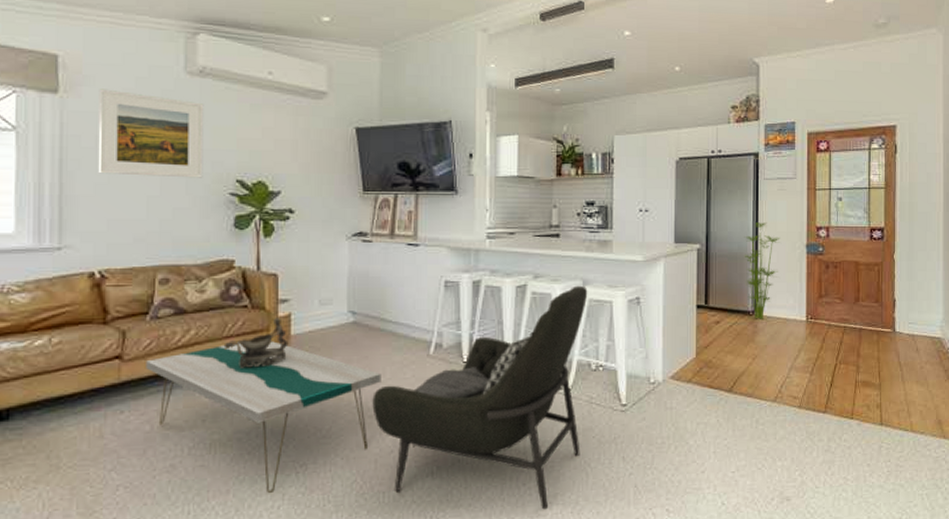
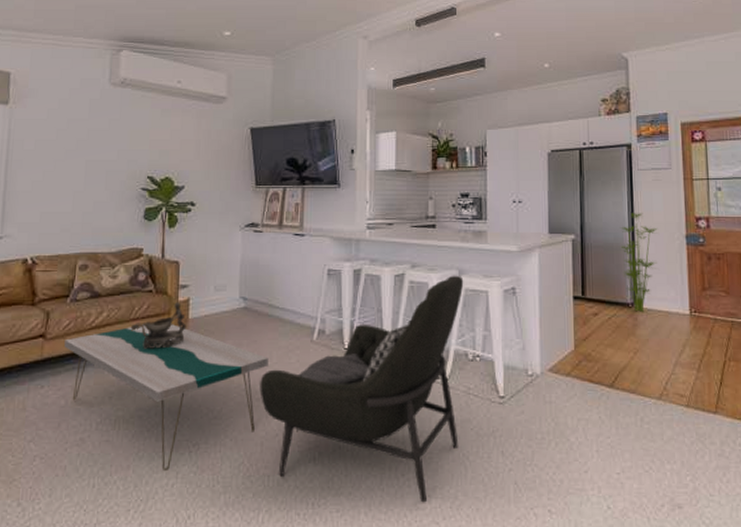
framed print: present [98,89,204,178] -> none [35,100,124,175]

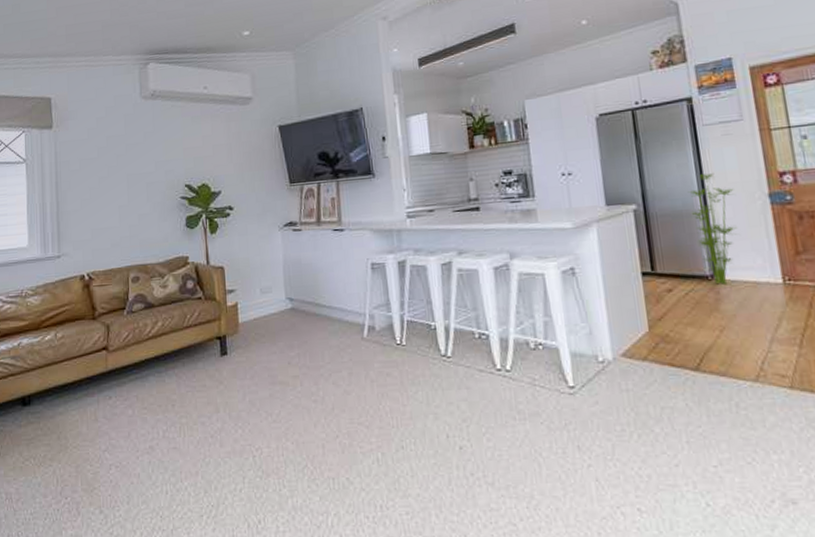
coffee table: present [64,324,269,470] -> none [126,329,321,475]
decorative bowl: present [130,301,187,349] -> none [184,306,238,356]
armchair: present [260,275,464,503] -> none [314,259,530,503]

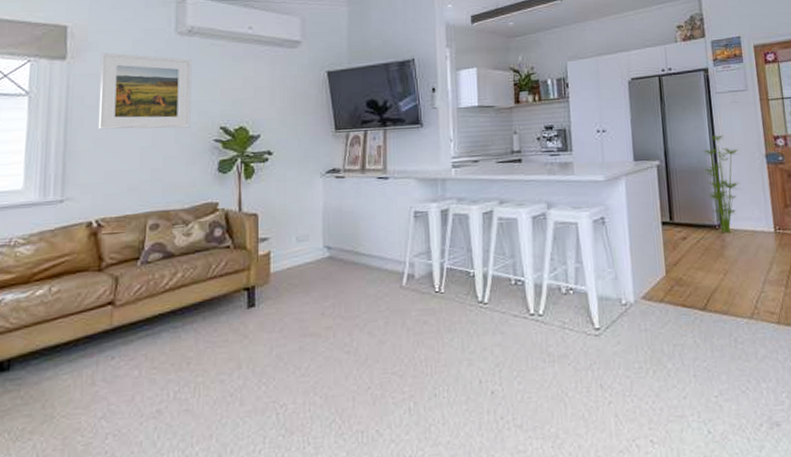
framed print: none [80,120,159,191] -> present [98,53,192,130]

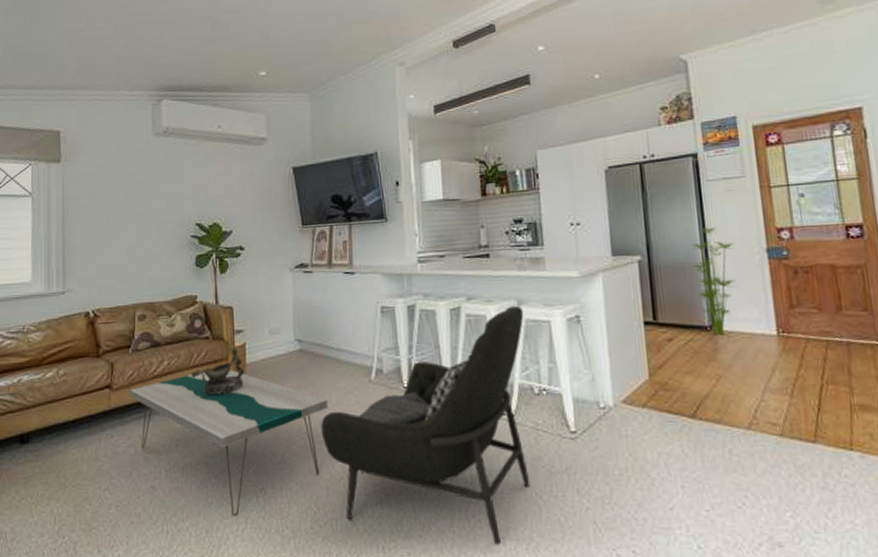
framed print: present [98,53,192,130] -> none [89,155,170,227]
coffee table: none [136,280,357,436] -> present [130,370,328,516]
decorative bowl: none [207,255,268,309] -> present [190,346,245,396]
armchair: none [349,208,557,445] -> present [321,305,531,545]

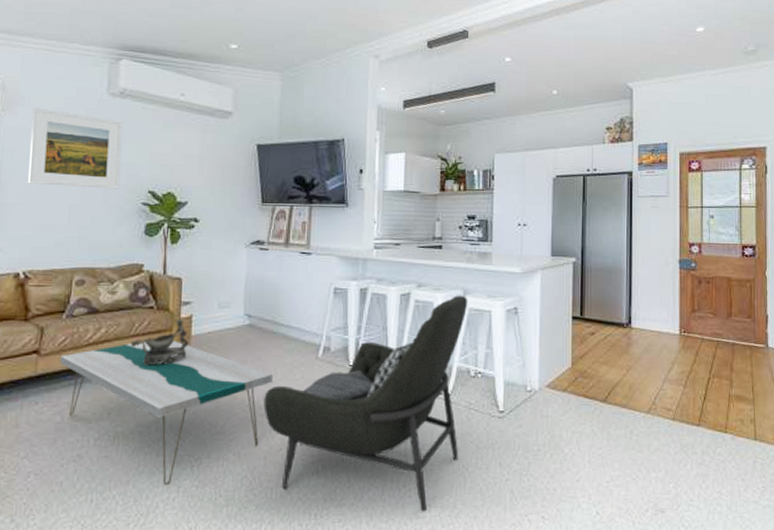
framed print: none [89,155,170,227] -> present [27,108,123,189]
indoor plant: present [690,227,736,335] -> none [618,238,654,332]

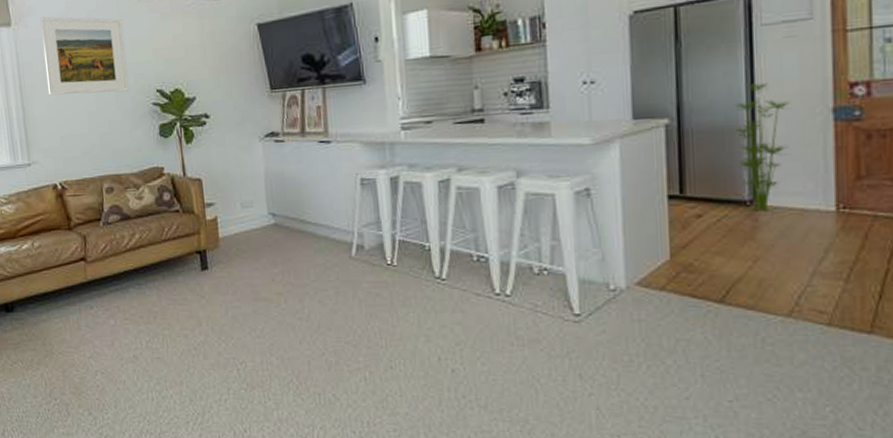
coffee table: present [60,341,273,485] -> none [104,244,307,386]
decorative bowl: present [130,318,189,365] -> none [163,220,218,270]
armchair: present [263,295,468,512] -> none [299,177,527,426]
indoor plant: none [618,238,654,332] -> present [733,83,790,211]

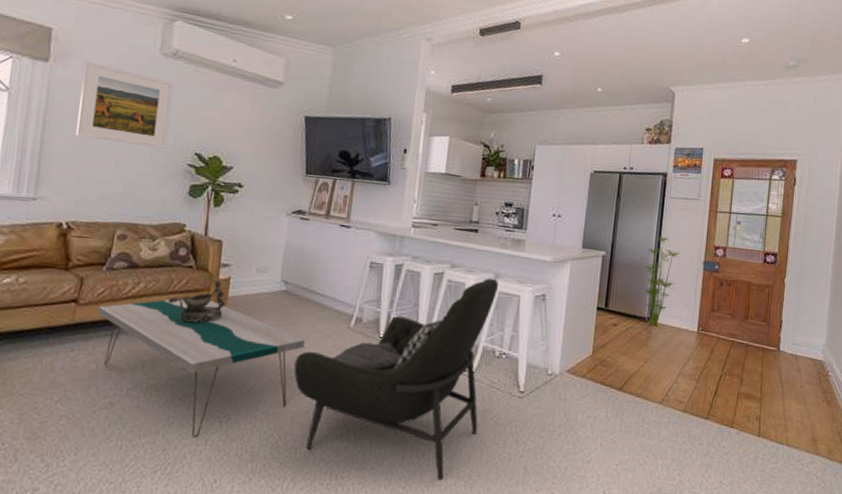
coffee table: none [104,244,307,386] -> present [98,298,305,437]
decorative bowl: none [163,220,218,270] -> present [168,279,226,323]
armchair: none [299,177,527,426] -> present [293,278,499,481]

